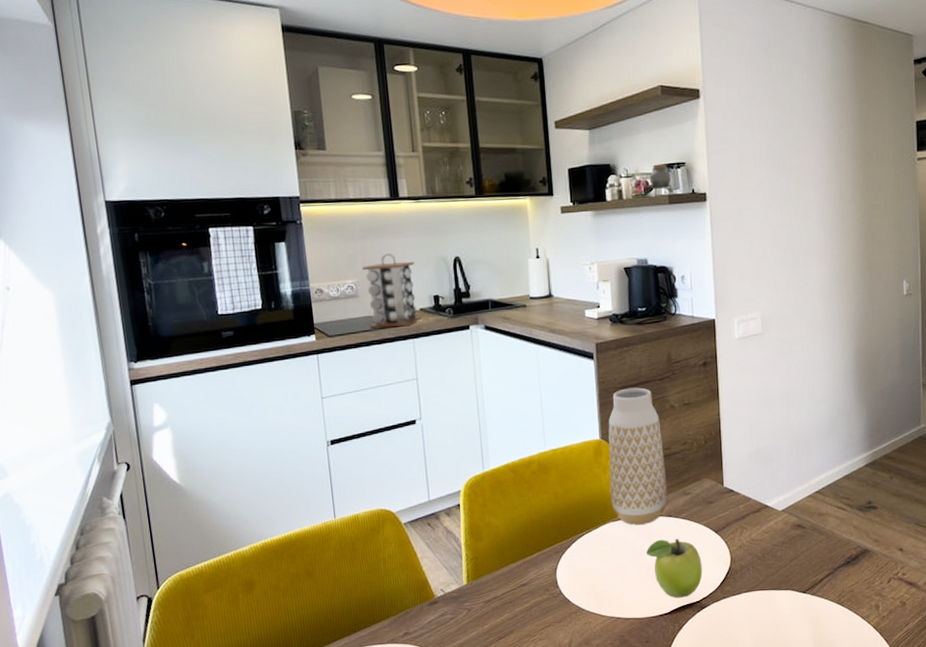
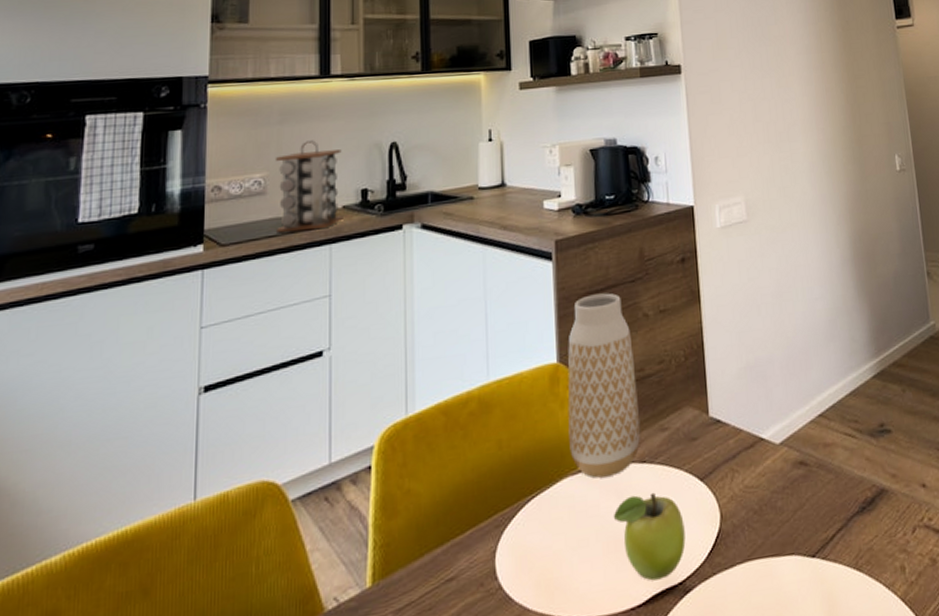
jar: present [649,164,671,190] -> none [619,35,643,62]

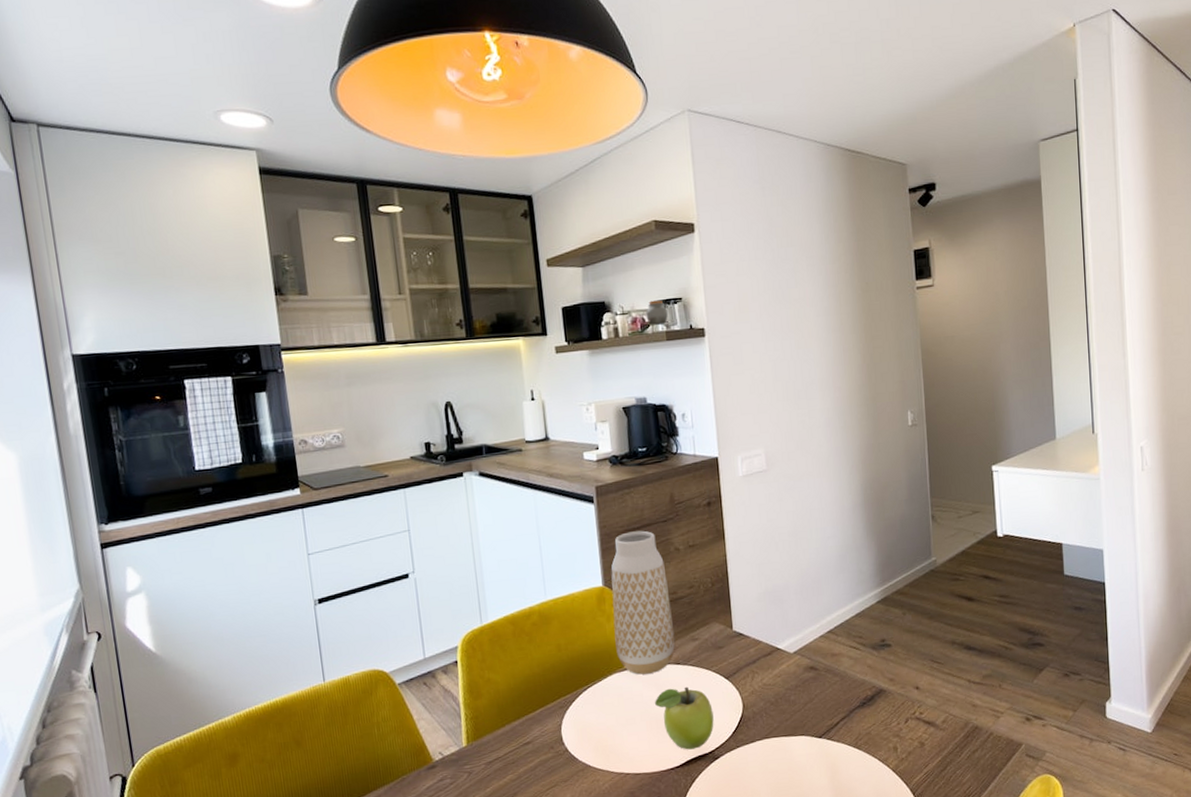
spice rack: present [275,140,343,234] -> none [348,400,412,480]
jar: none [619,35,643,62] -> present [645,300,668,326]

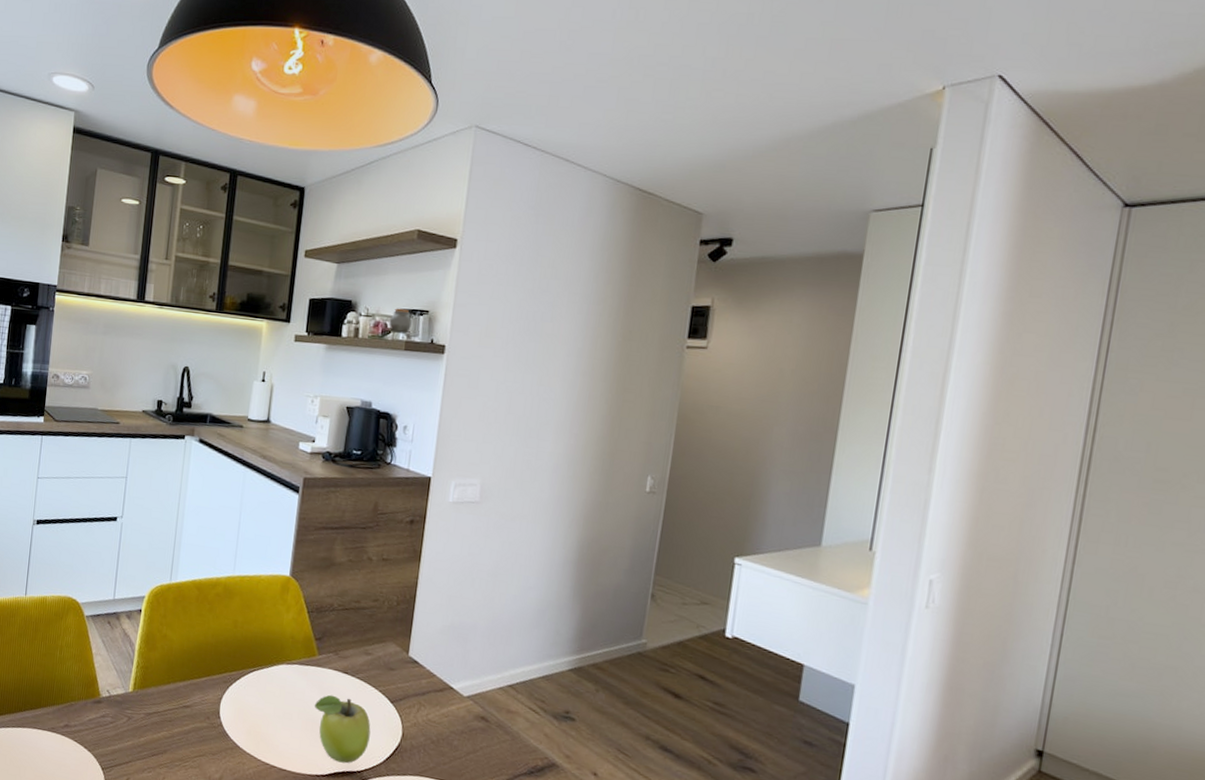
vase: present [611,530,676,675] -> none [288,529,354,676]

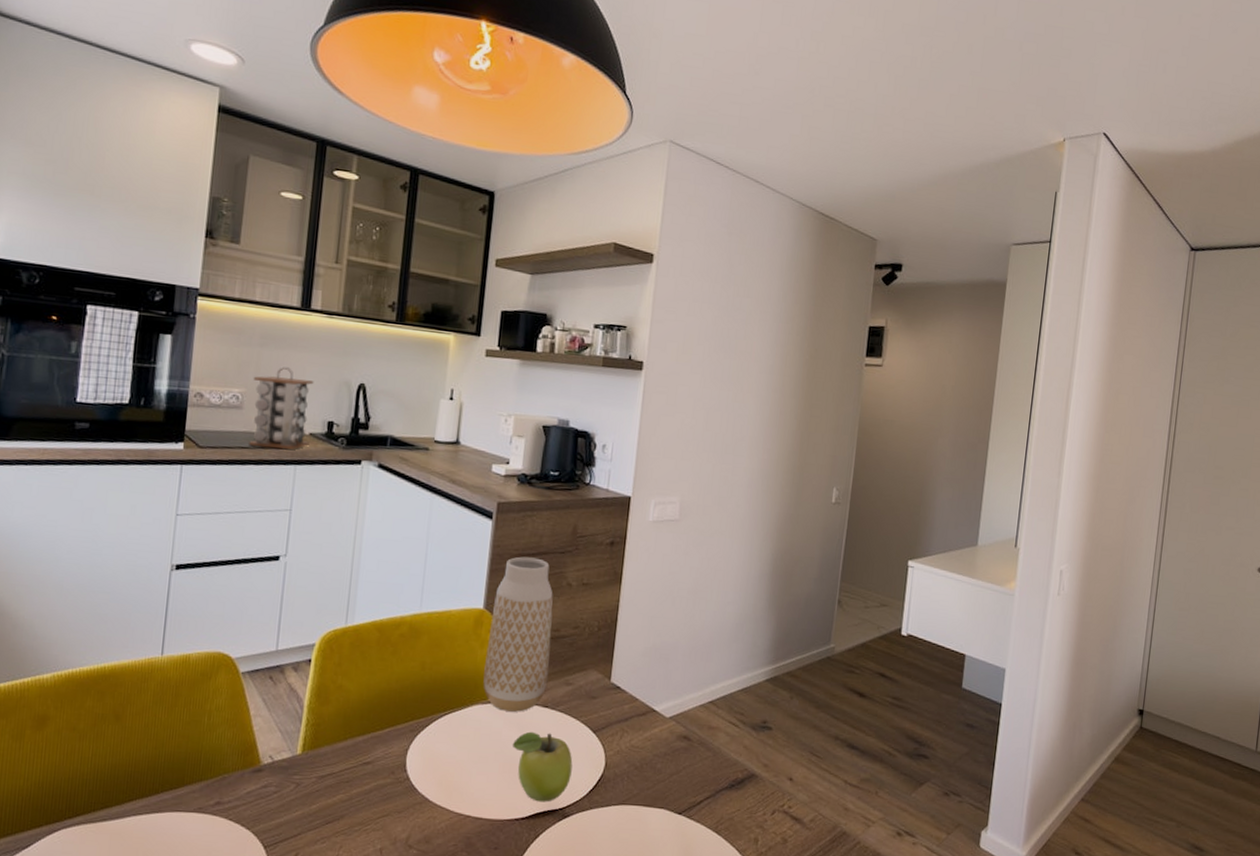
spice rack: none [94,352,147,425] -> present [249,366,314,450]
vase: none [288,529,354,676] -> present [483,556,553,712]
jar: present [389,308,412,335] -> none [586,322,609,350]

